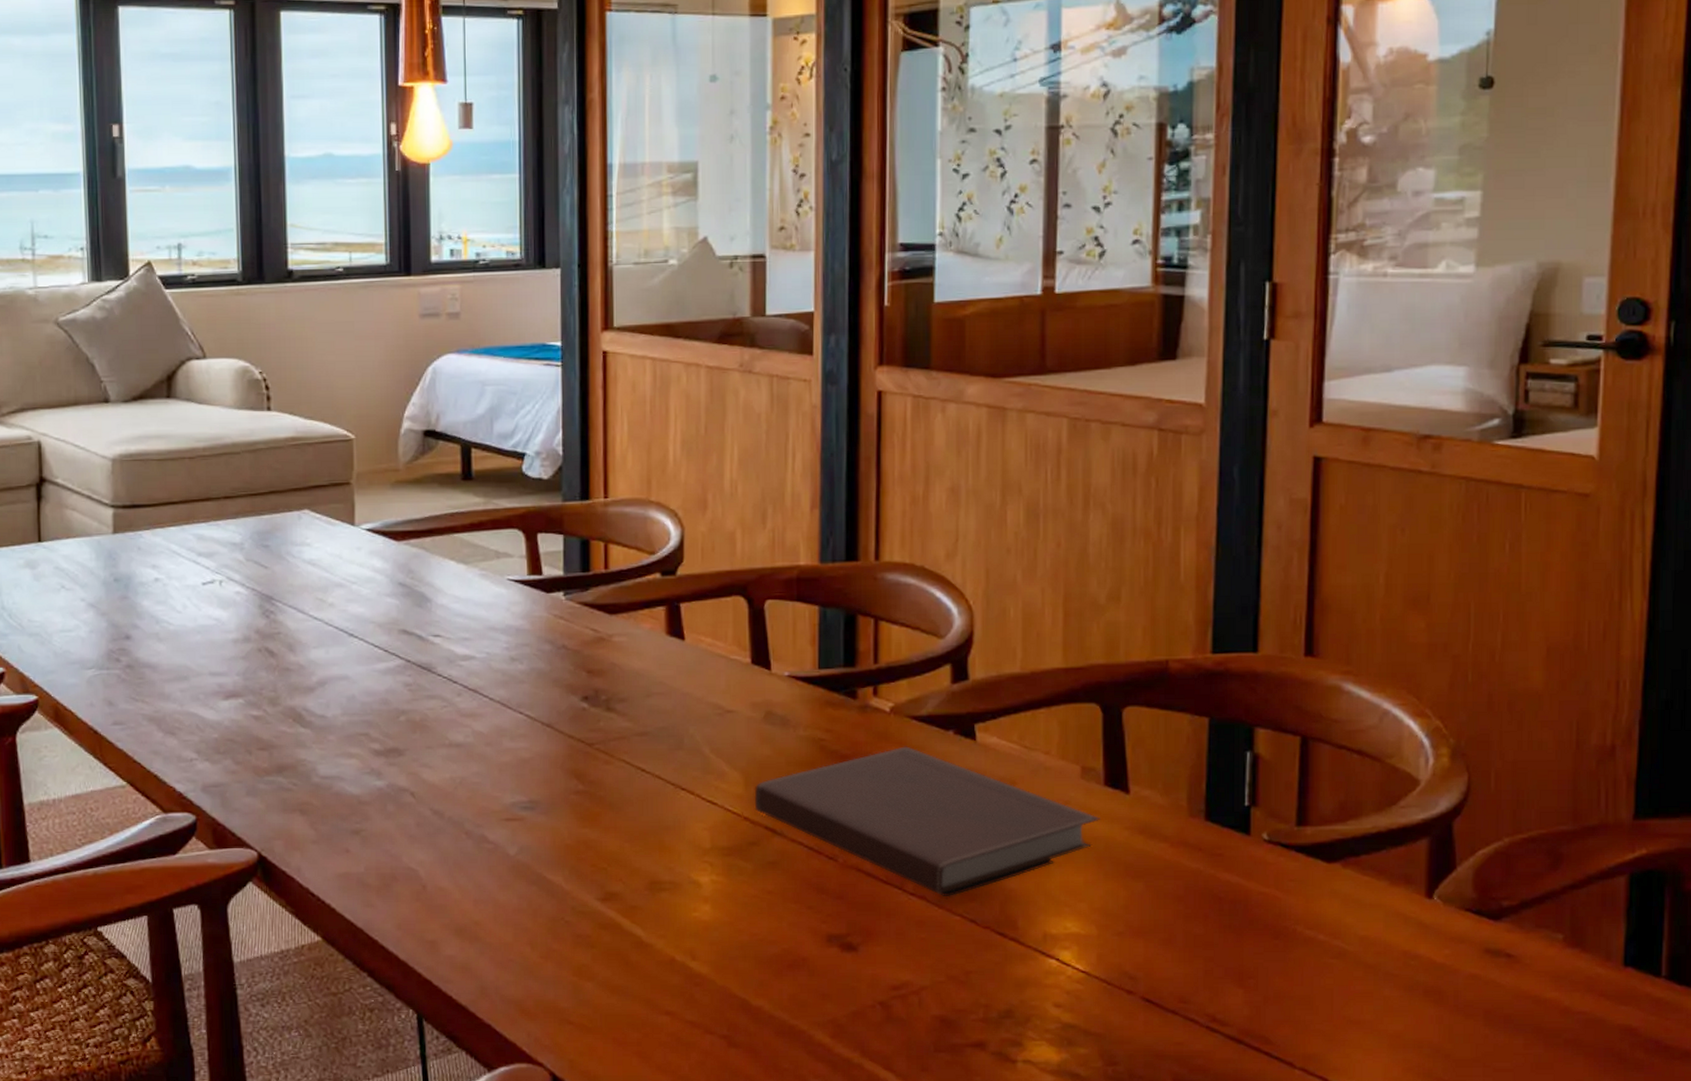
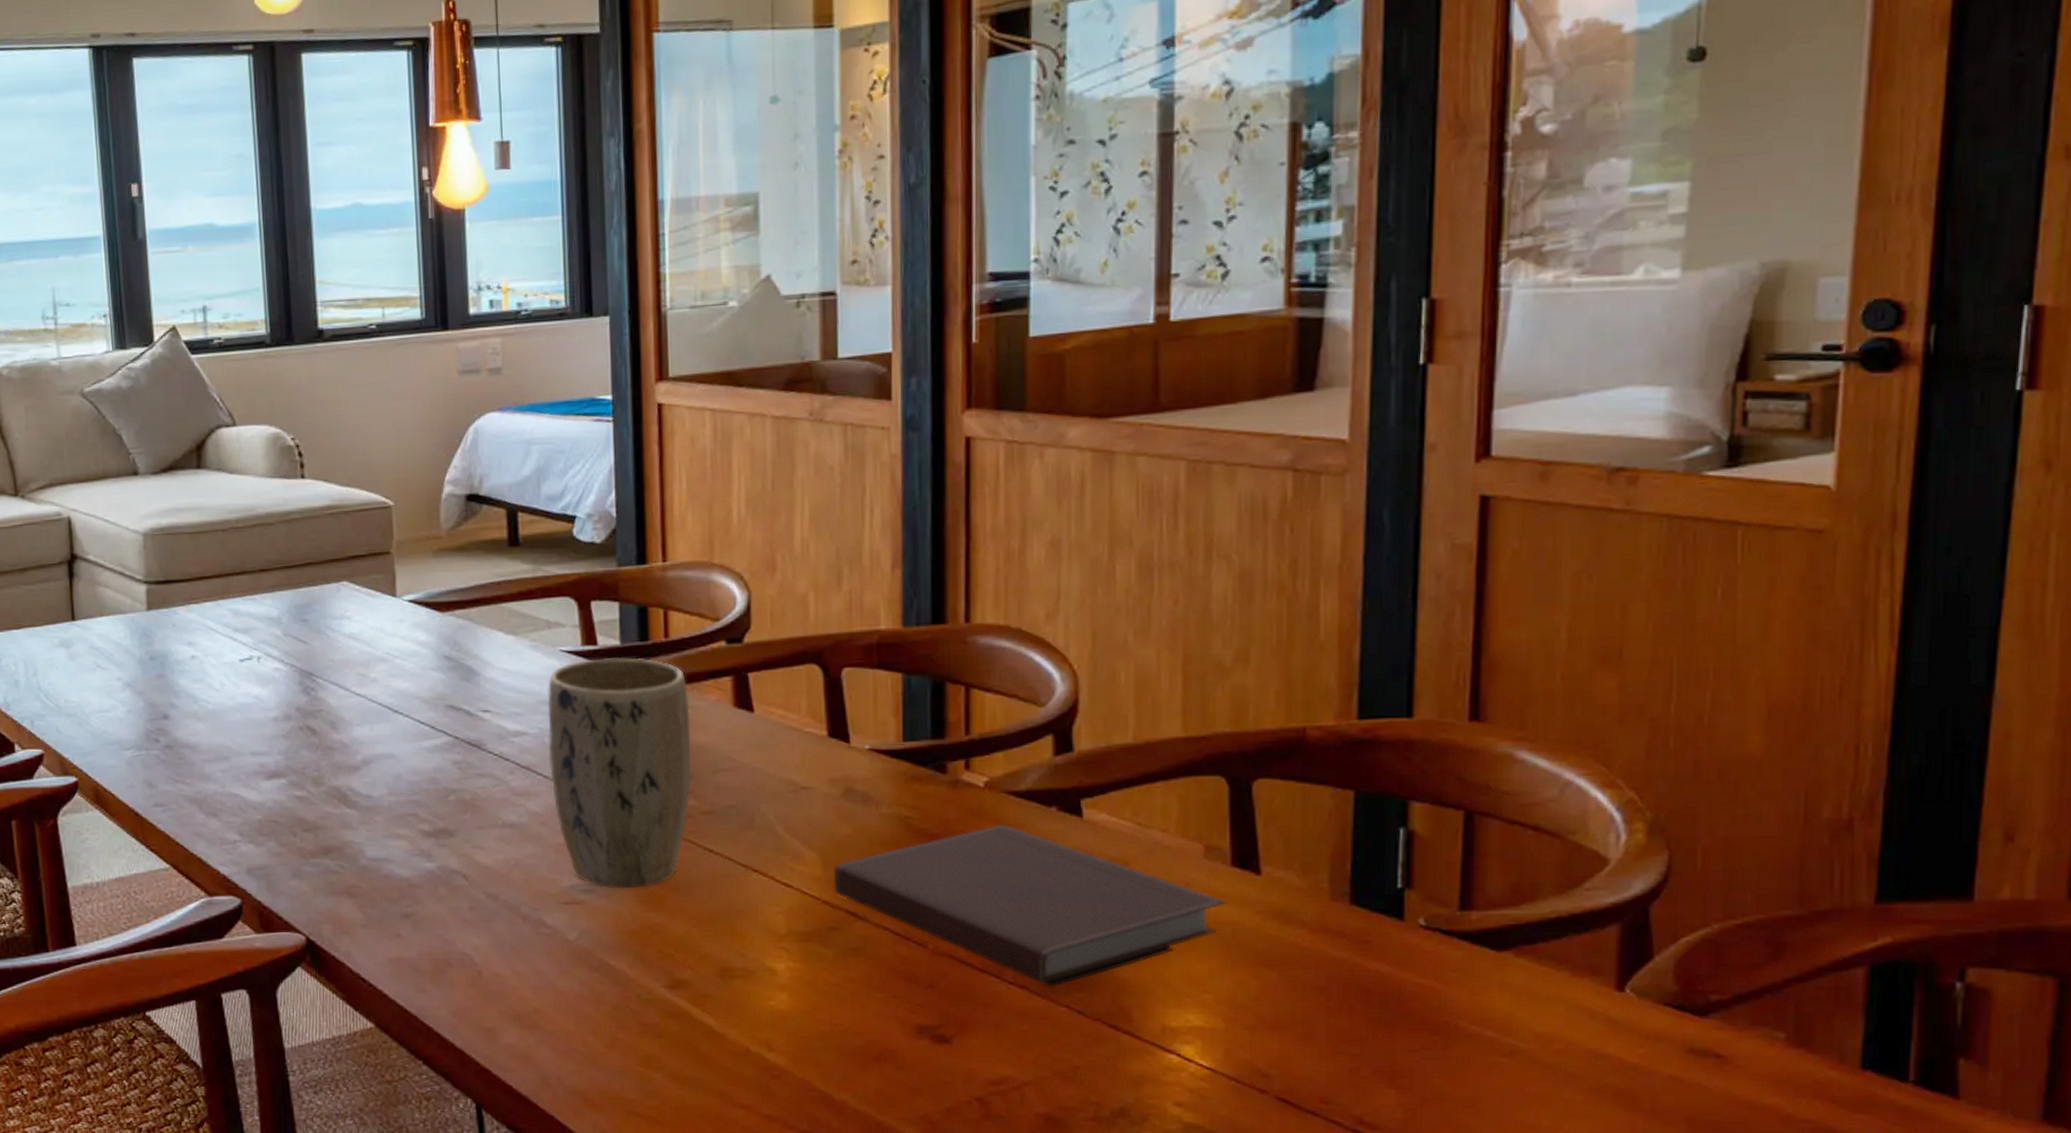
plant pot: none [494,587,627,806] -> present [547,658,691,889]

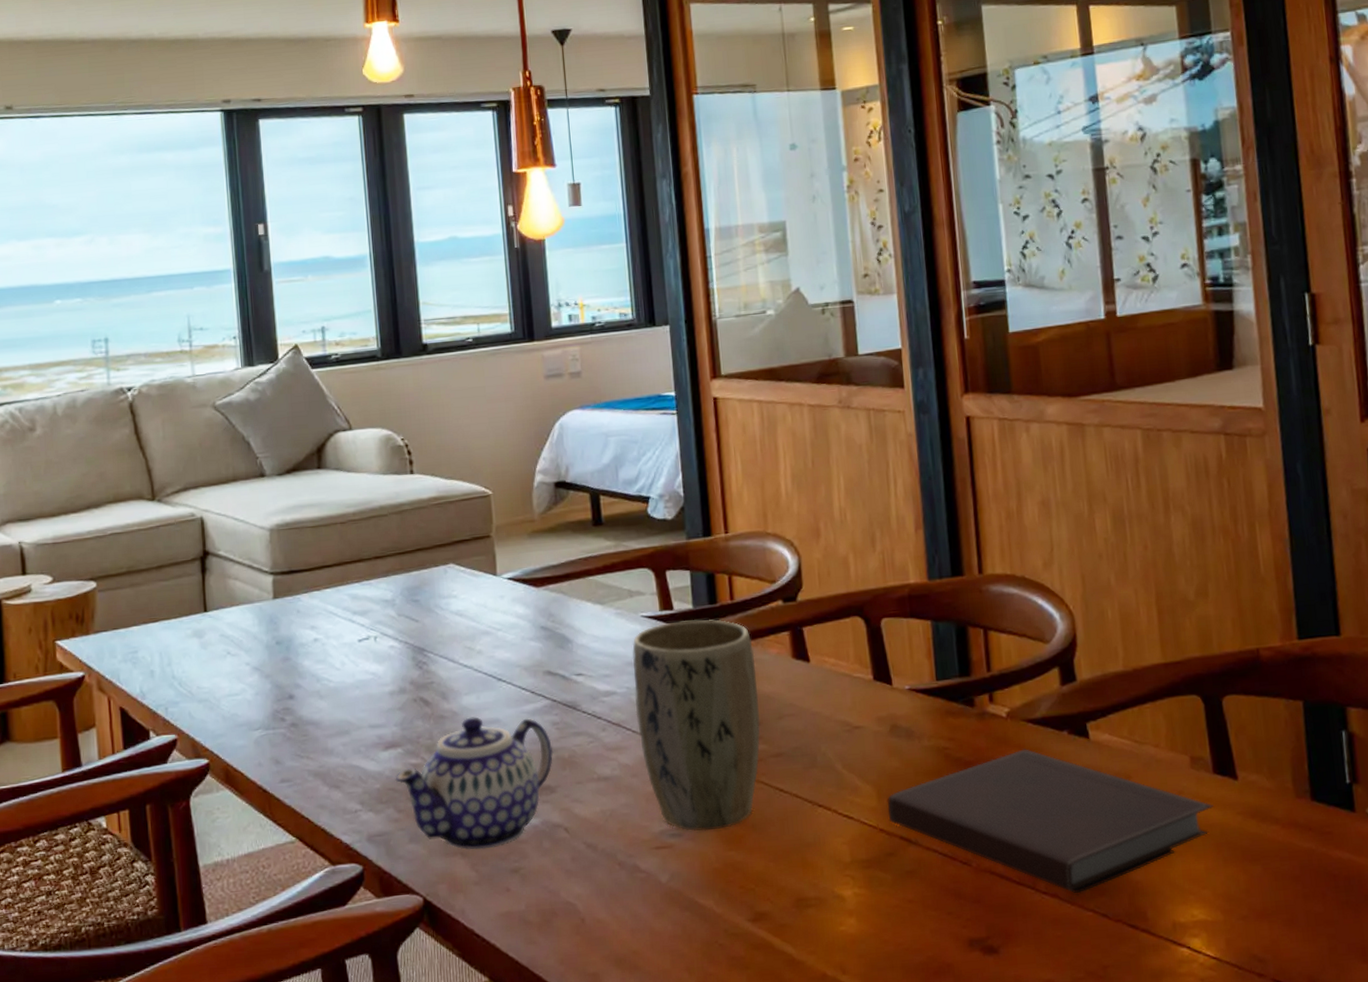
teapot: none [277,750,454,891] -> present [395,717,554,850]

